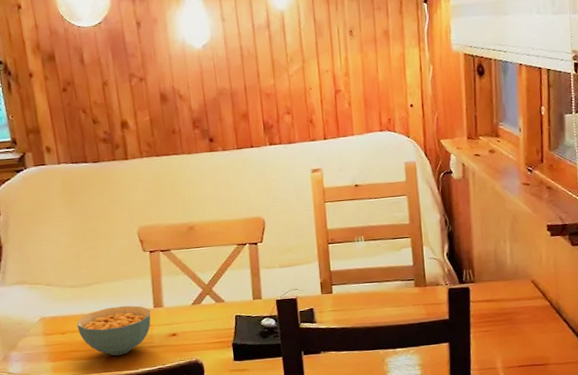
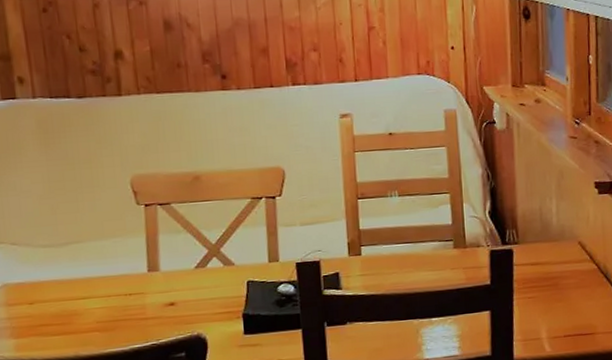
cereal bowl: present [77,305,151,356] -> none [49,269,144,330]

